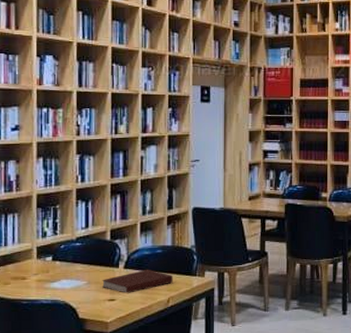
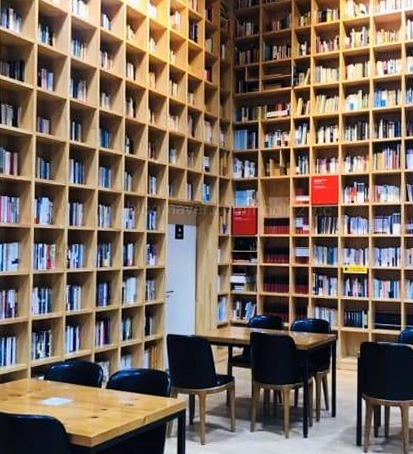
notebook: present [102,270,173,293] -> none [87,390,149,411]

